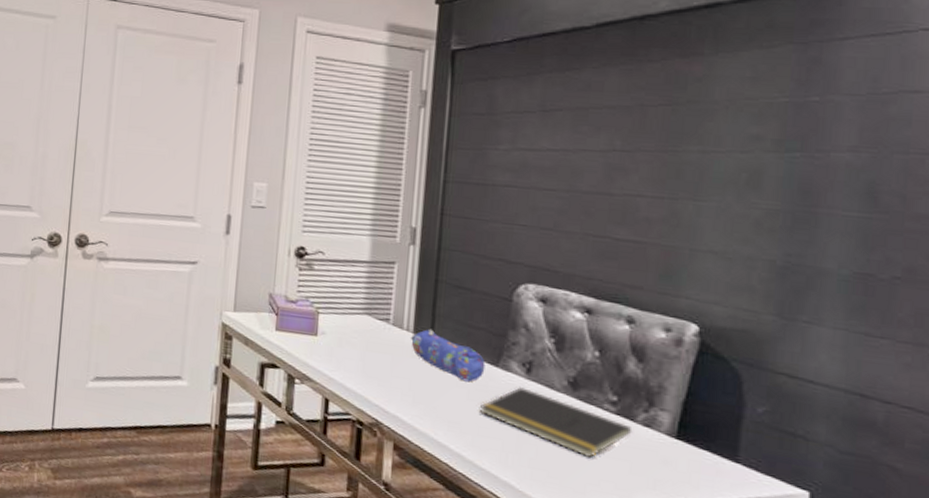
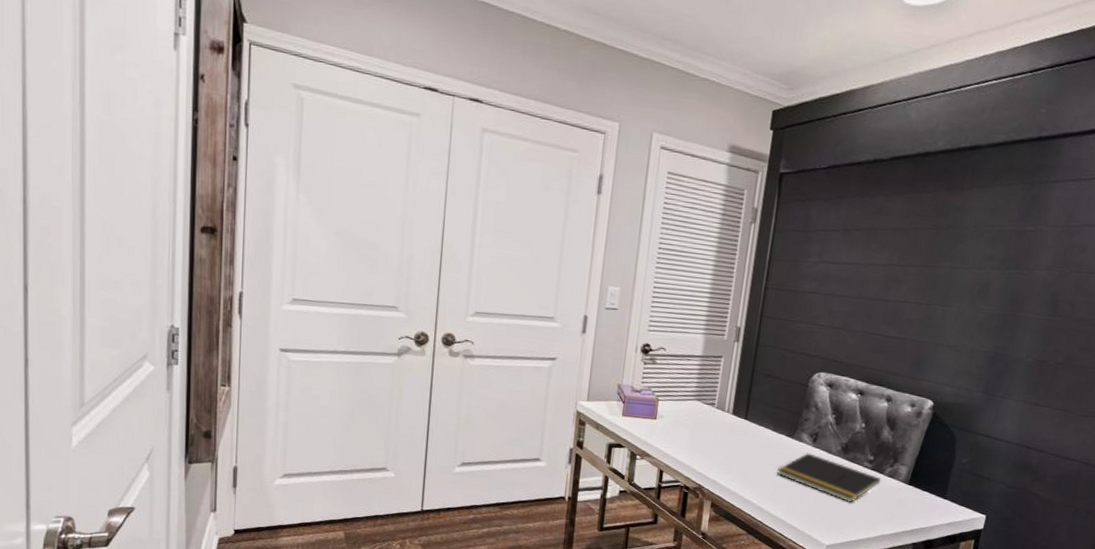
pencil case: present [410,329,486,382] -> none [729,410,784,451]

